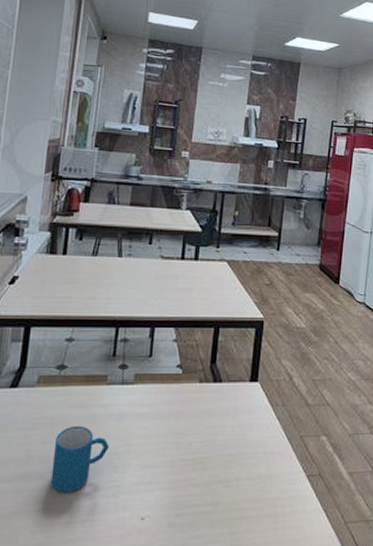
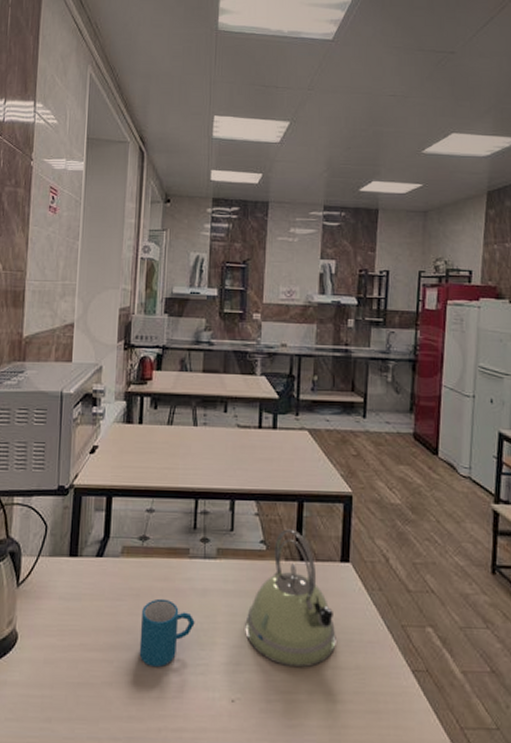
kettle: none [158,353,242,482] -> present [245,529,336,668]

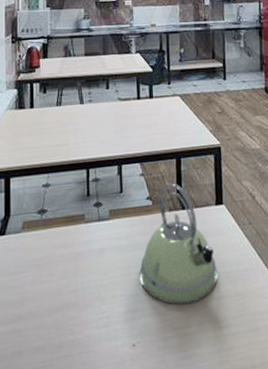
mug: present [139,598,195,668] -> none [45,263,95,329]

